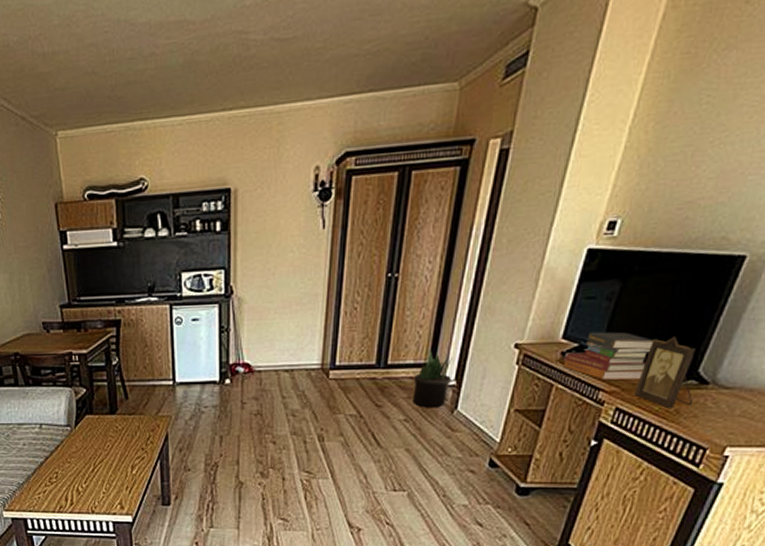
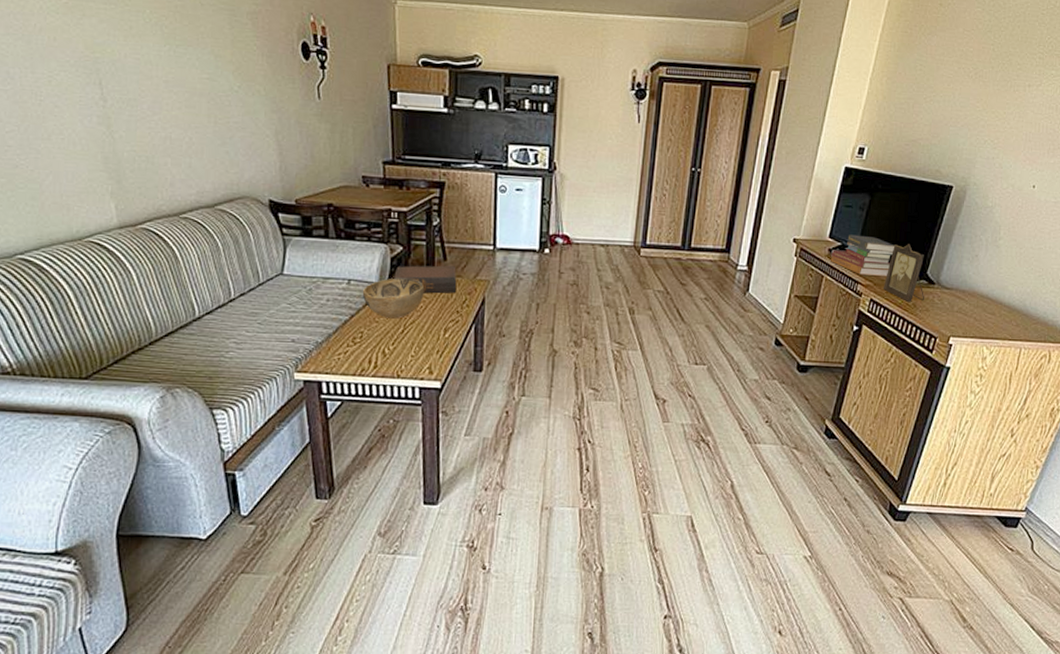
decorative bowl: none [53,419,110,459] -> present [362,278,425,319]
book: none [80,404,140,433] -> present [394,265,457,294]
planter: present [412,350,452,408] -> none [712,237,744,290]

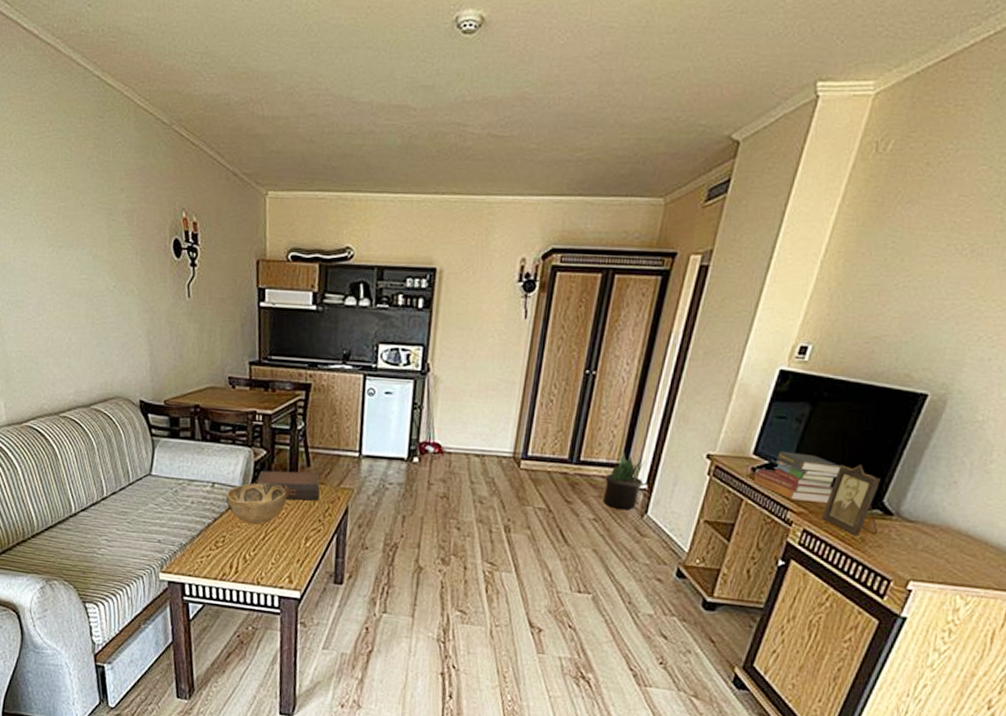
planter: none [712,237,744,290] -> present [603,451,645,510]

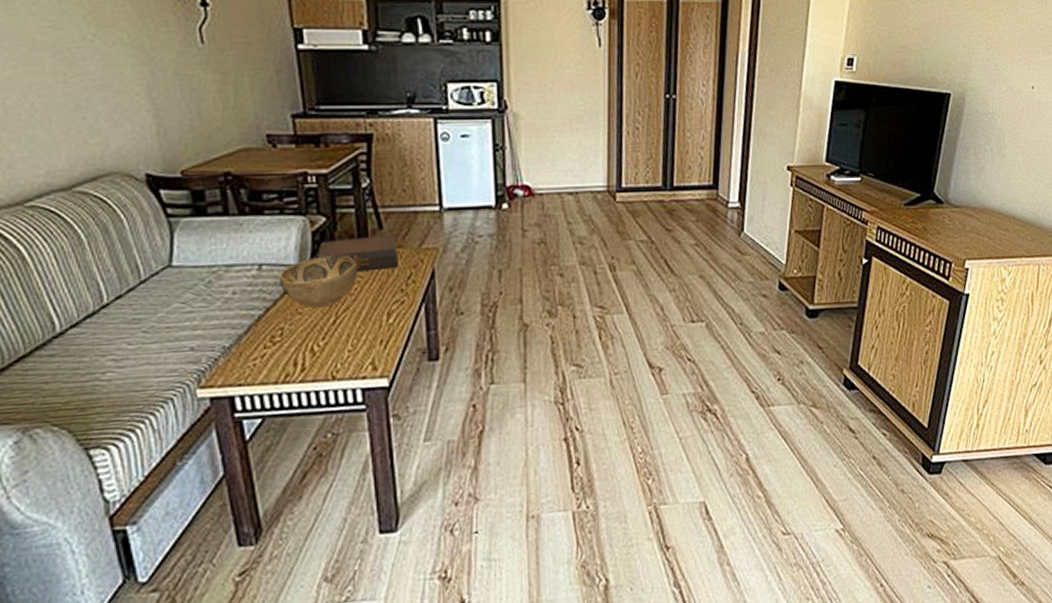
planter: present [603,451,645,510] -> none [700,171,735,231]
books: present [754,451,842,504] -> none [830,156,898,201]
photo frame: present [820,465,881,535] -> none [889,161,934,226]

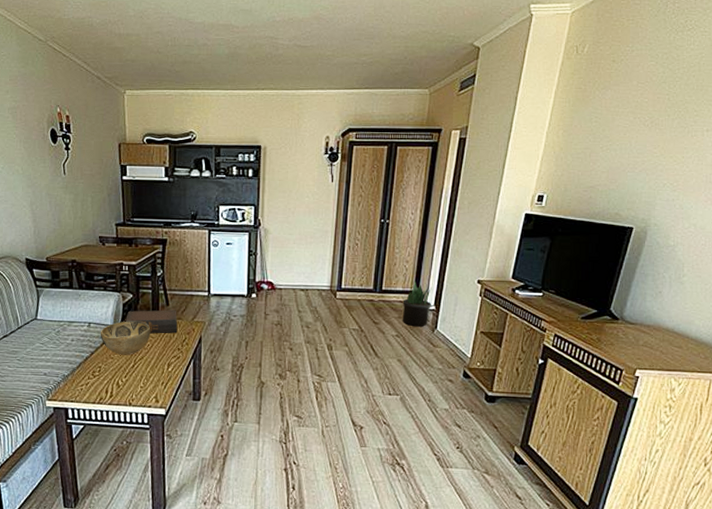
planter: none [700,171,735,231] -> present [402,280,432,327]

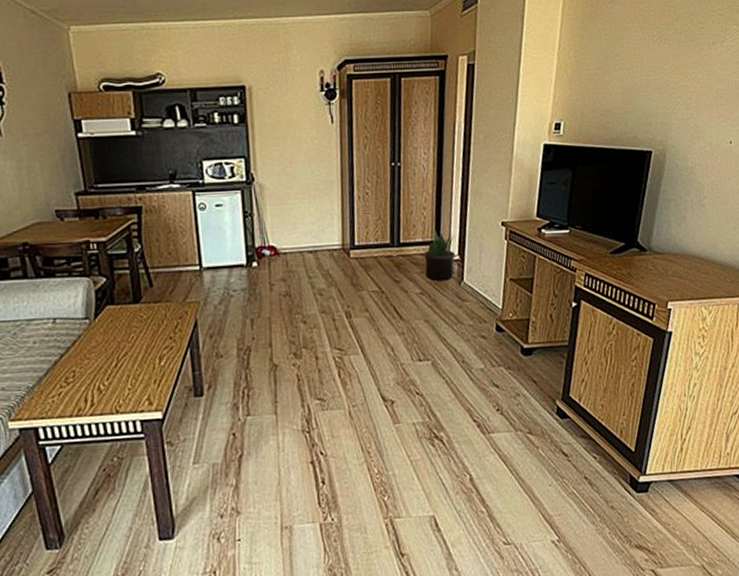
decorative bowl: present [100,321,151,355] -> none [69,309,134,353]
book: present [126,310,178,334] -> none [100,291,167,323]

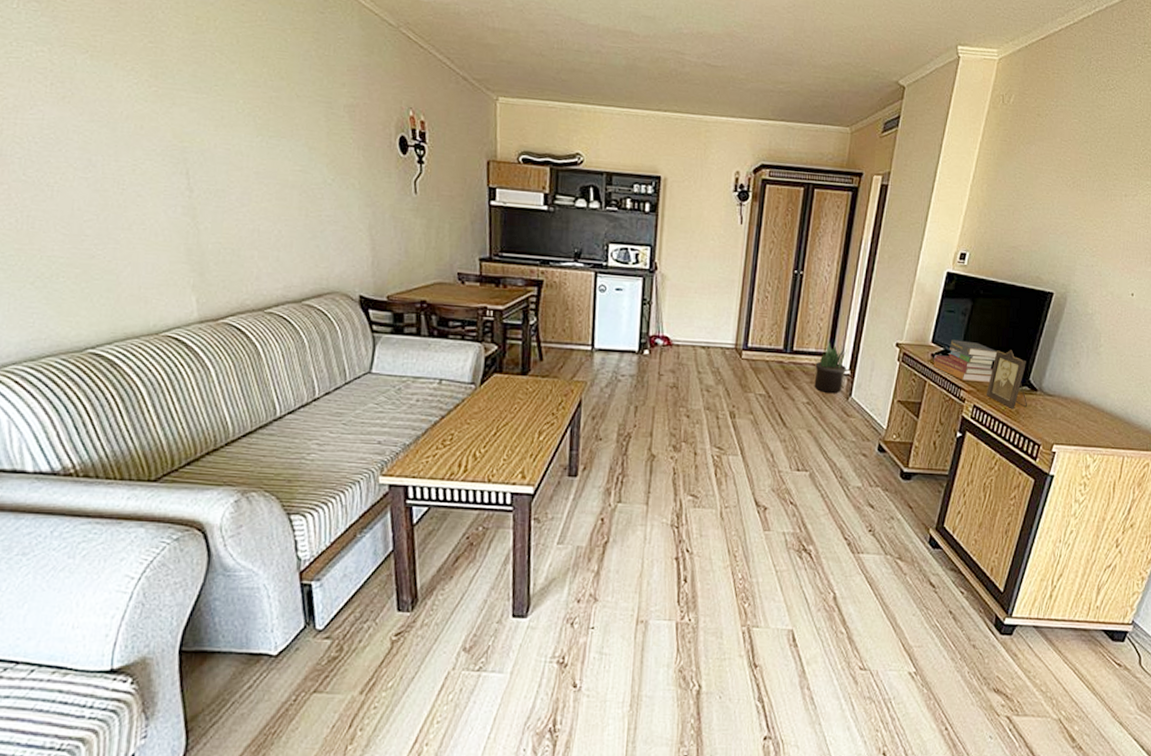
books: none [541,210,603,250] -> present [934,339,998,383]
photo frame: none [596,214,638,272] -> present [985,350,1027,408]

